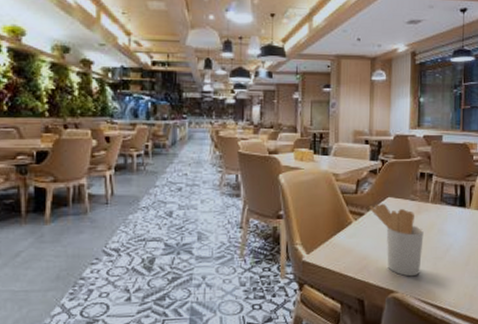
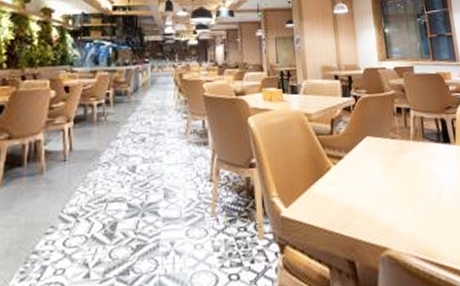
utensil holder: present [369,203,424,277] -> none [347,143,413,229]

